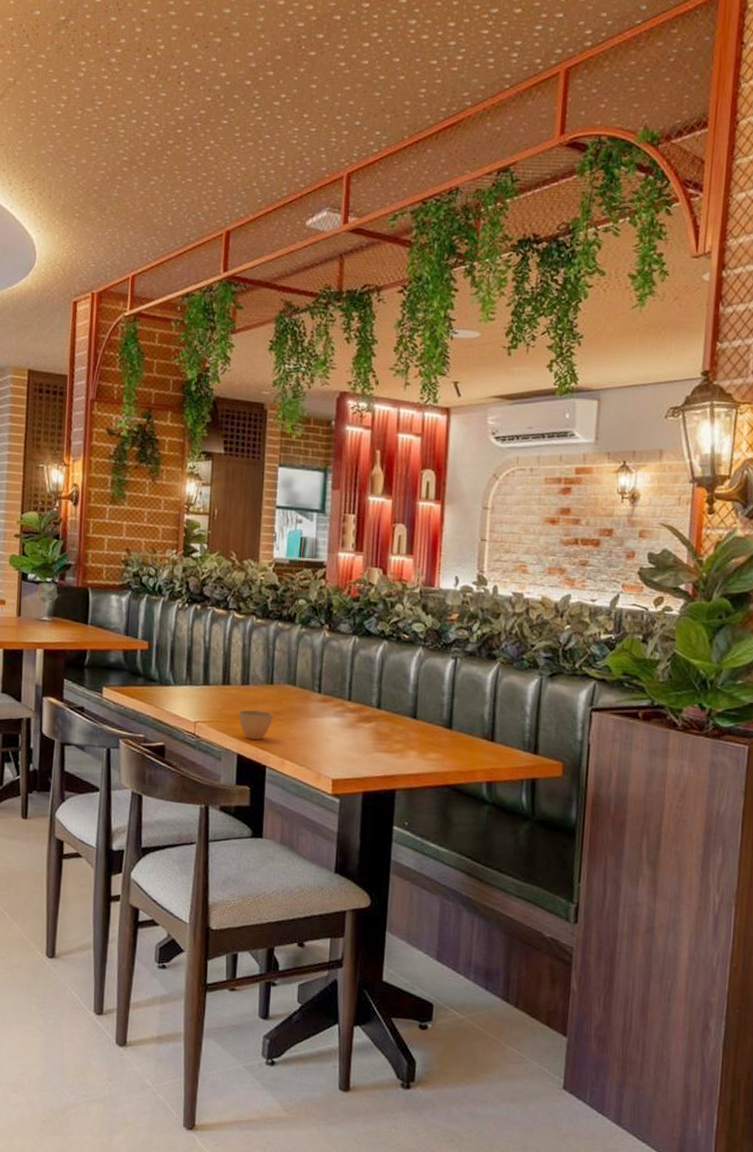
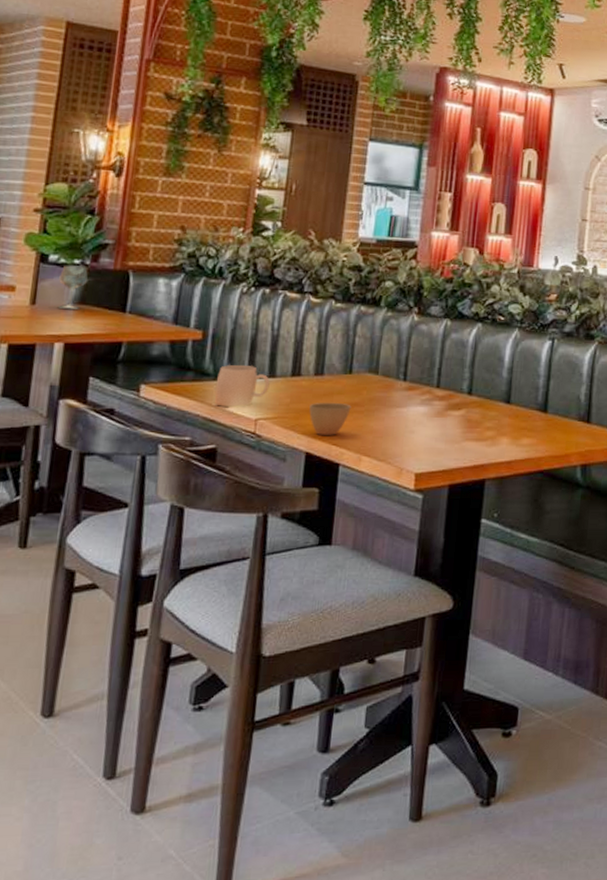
mug: none [161,672,205,711] -> present [214,364,270,407]

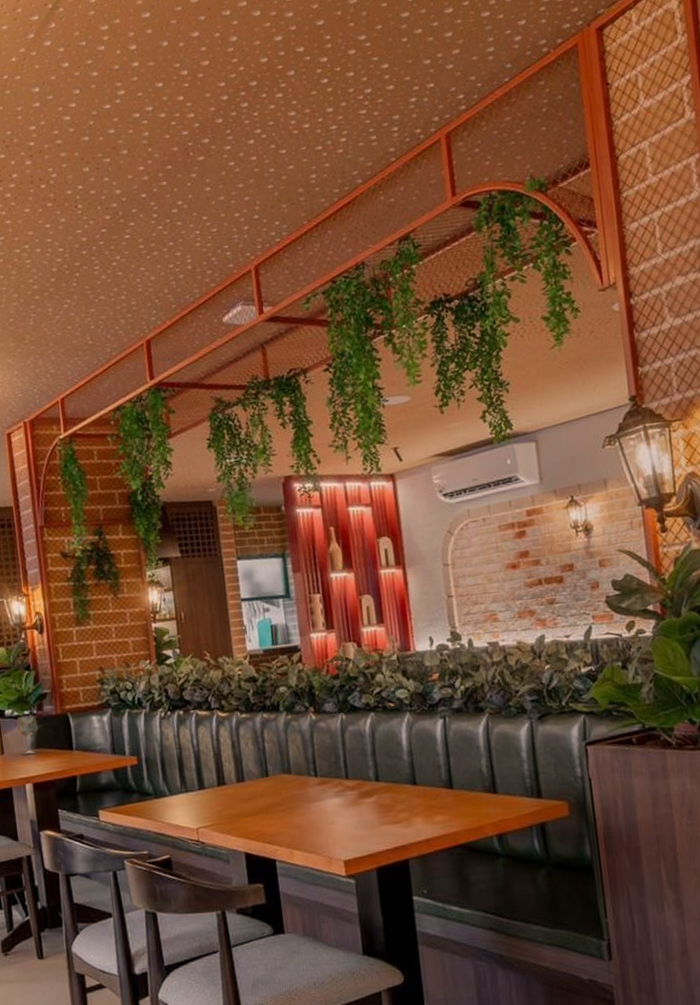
mug: present [214,364,270,407] -> none [157,781,202,821]
cup: present [309,402,351,435] -> none [239,804,275,836]

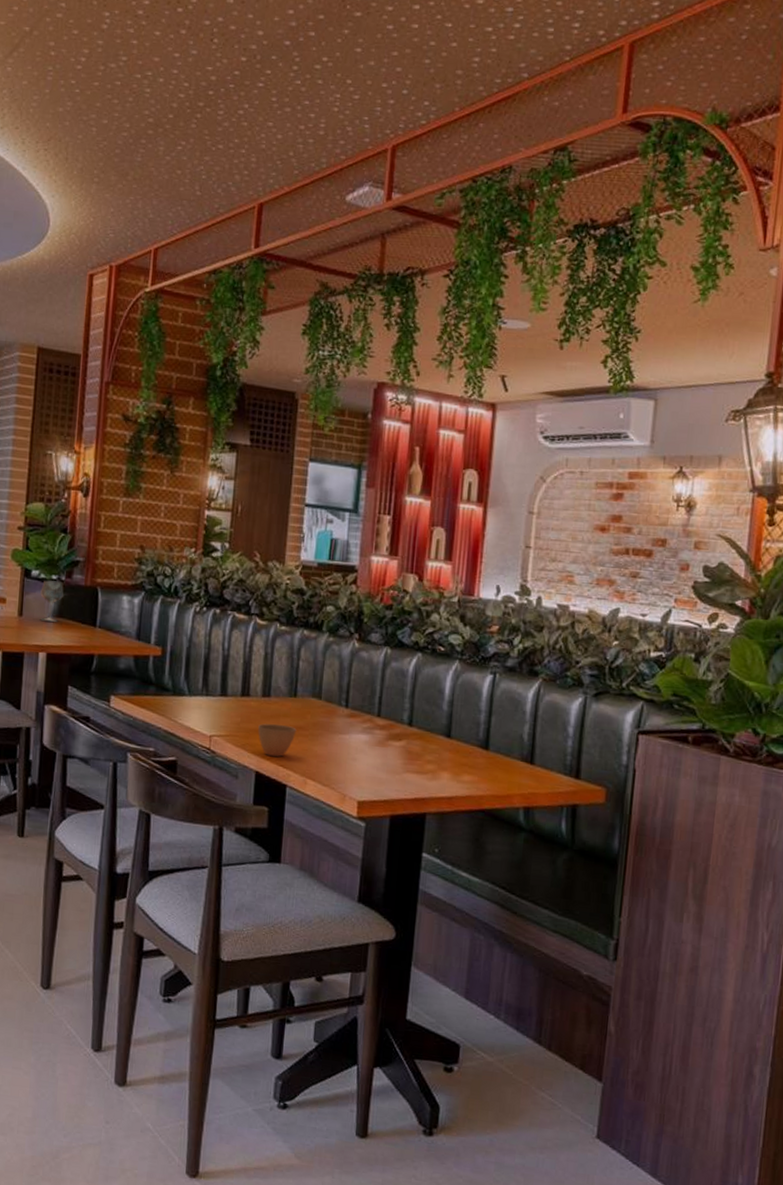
cup: none [239,804,275,836] -> present [258,723,297,757]

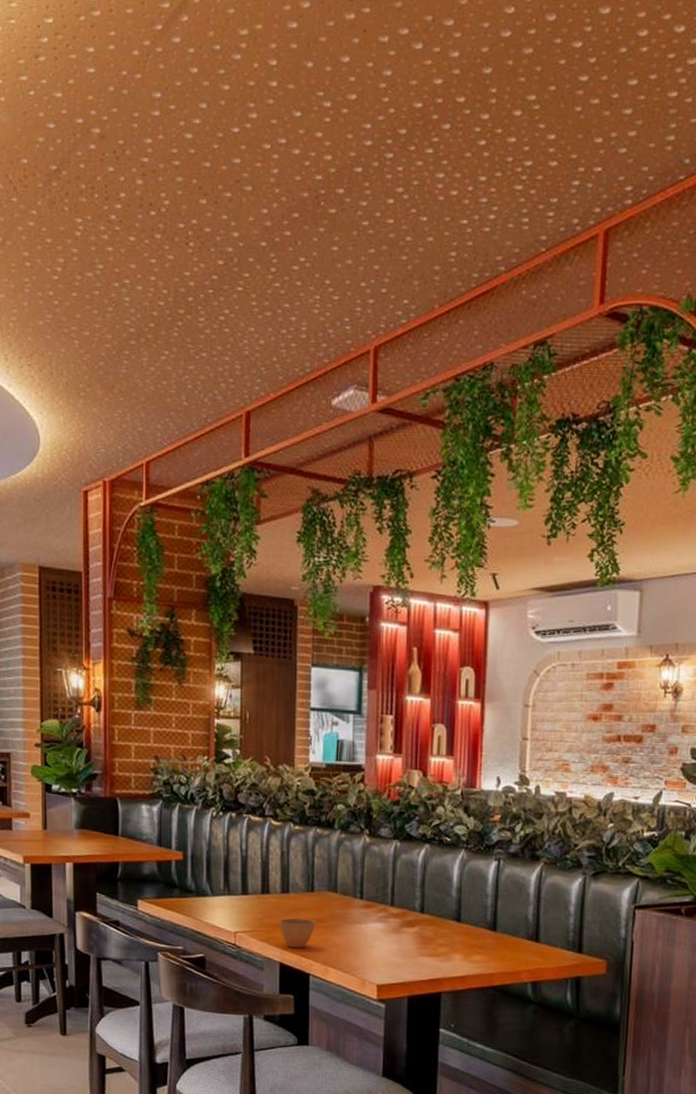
wine glass: present [40,580,65,622] -> none [62,794,85,833]

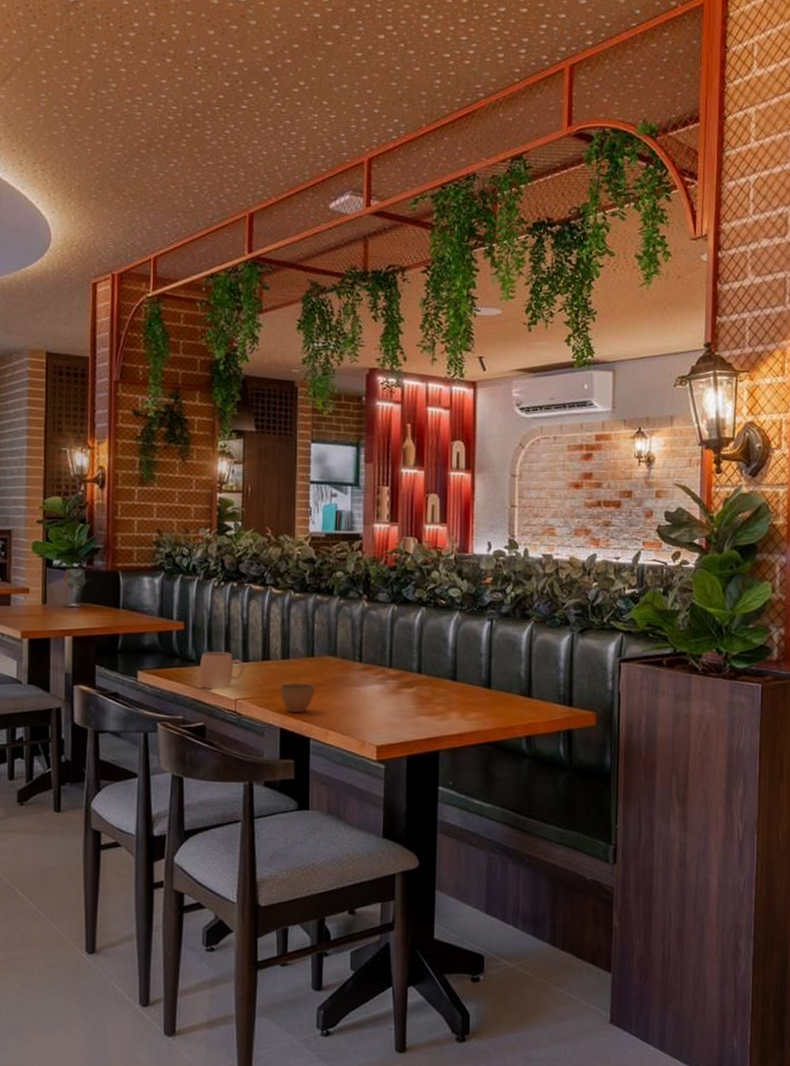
wine glass: none [62,794,85,833] -> present [63,568,87,607]
mug: none [198,882,244,921] -> present [199,651,244,689]

